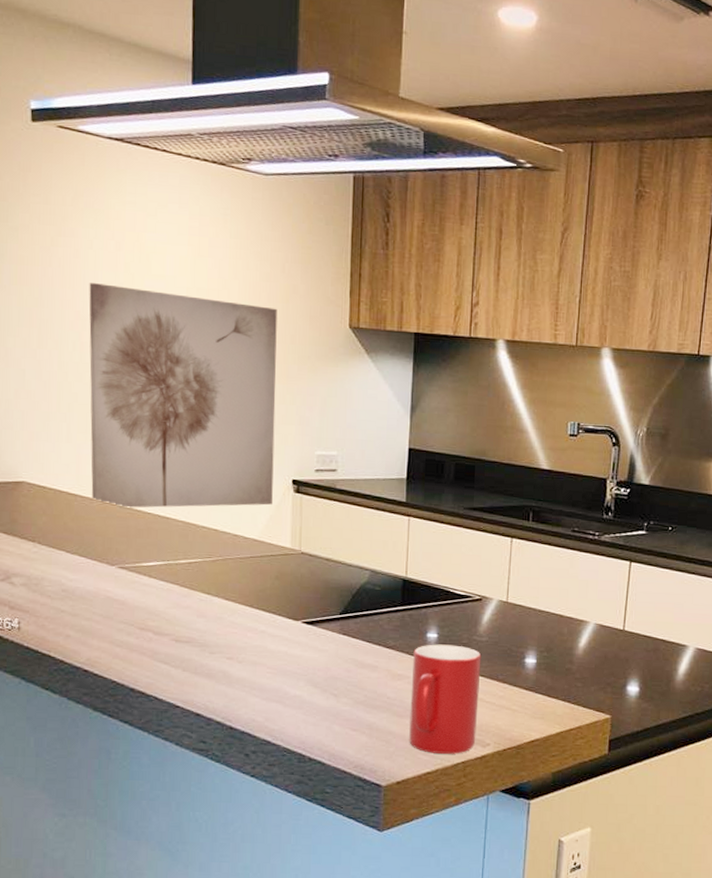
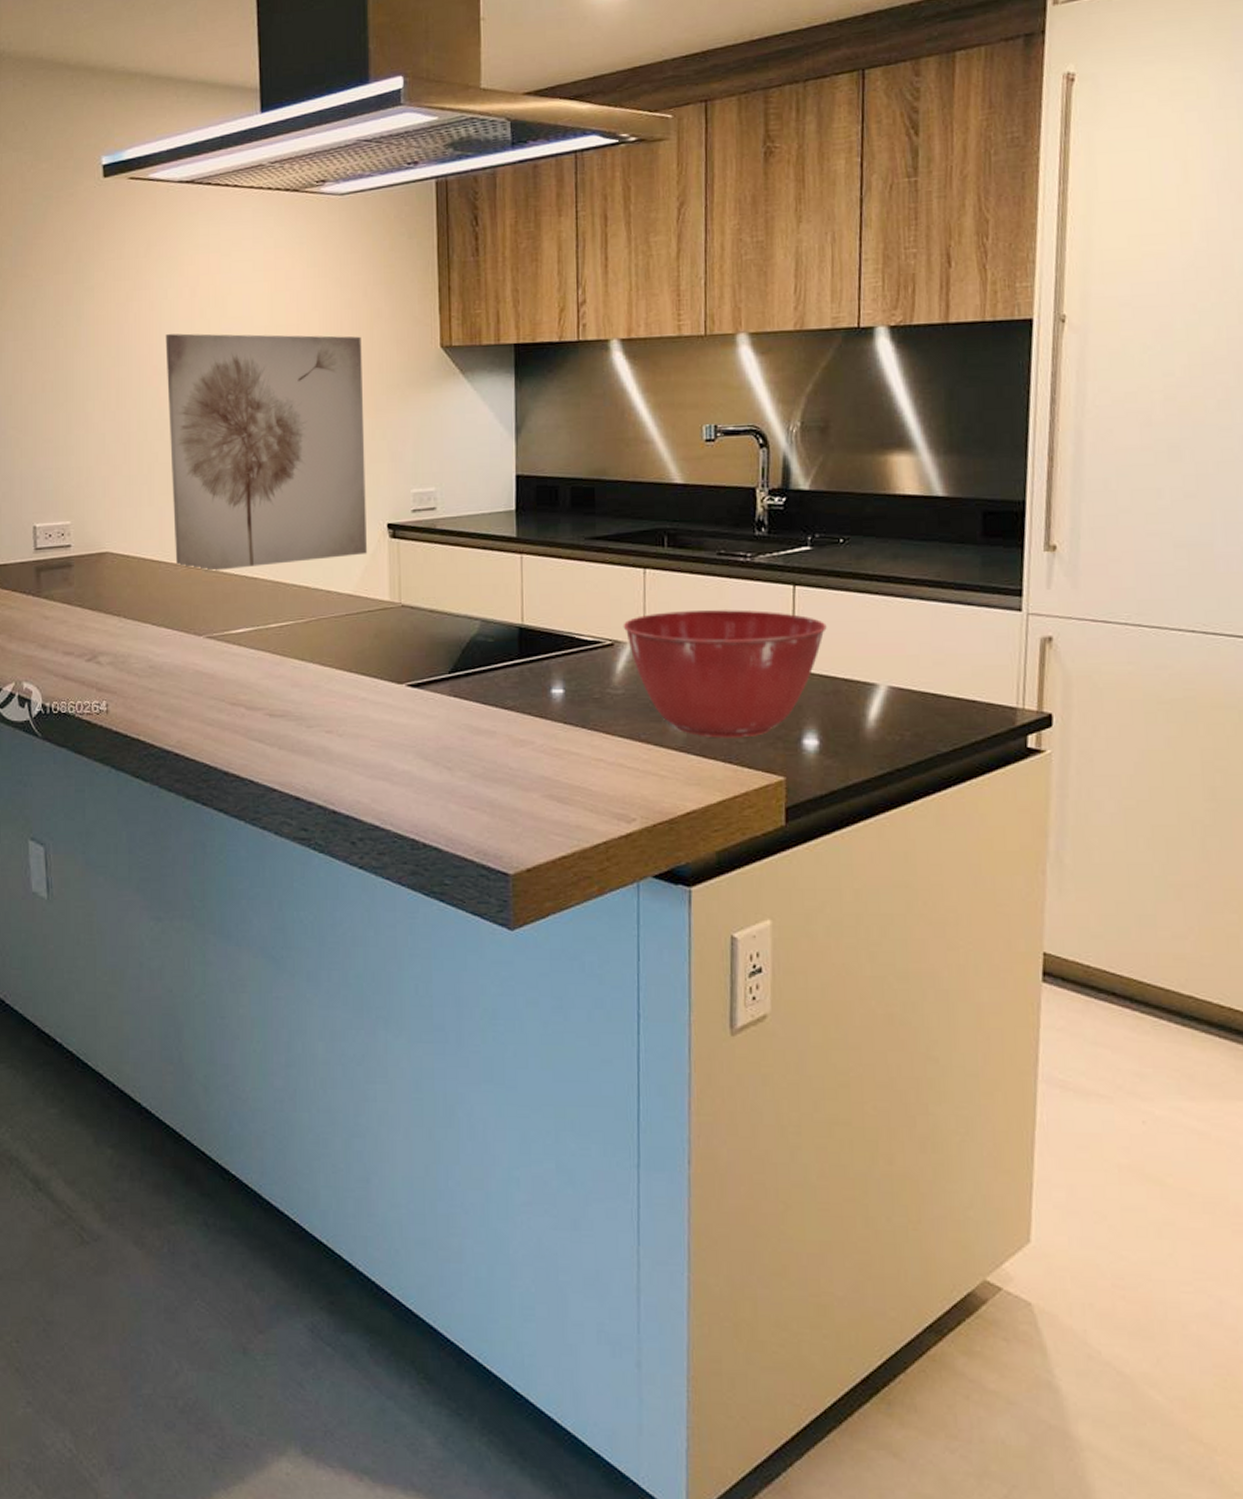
cup: present [409,644,482,754] -> none [536,701,619,833]
mixing bowl: none [490,575,653,683] -> present [623,610,827,738]

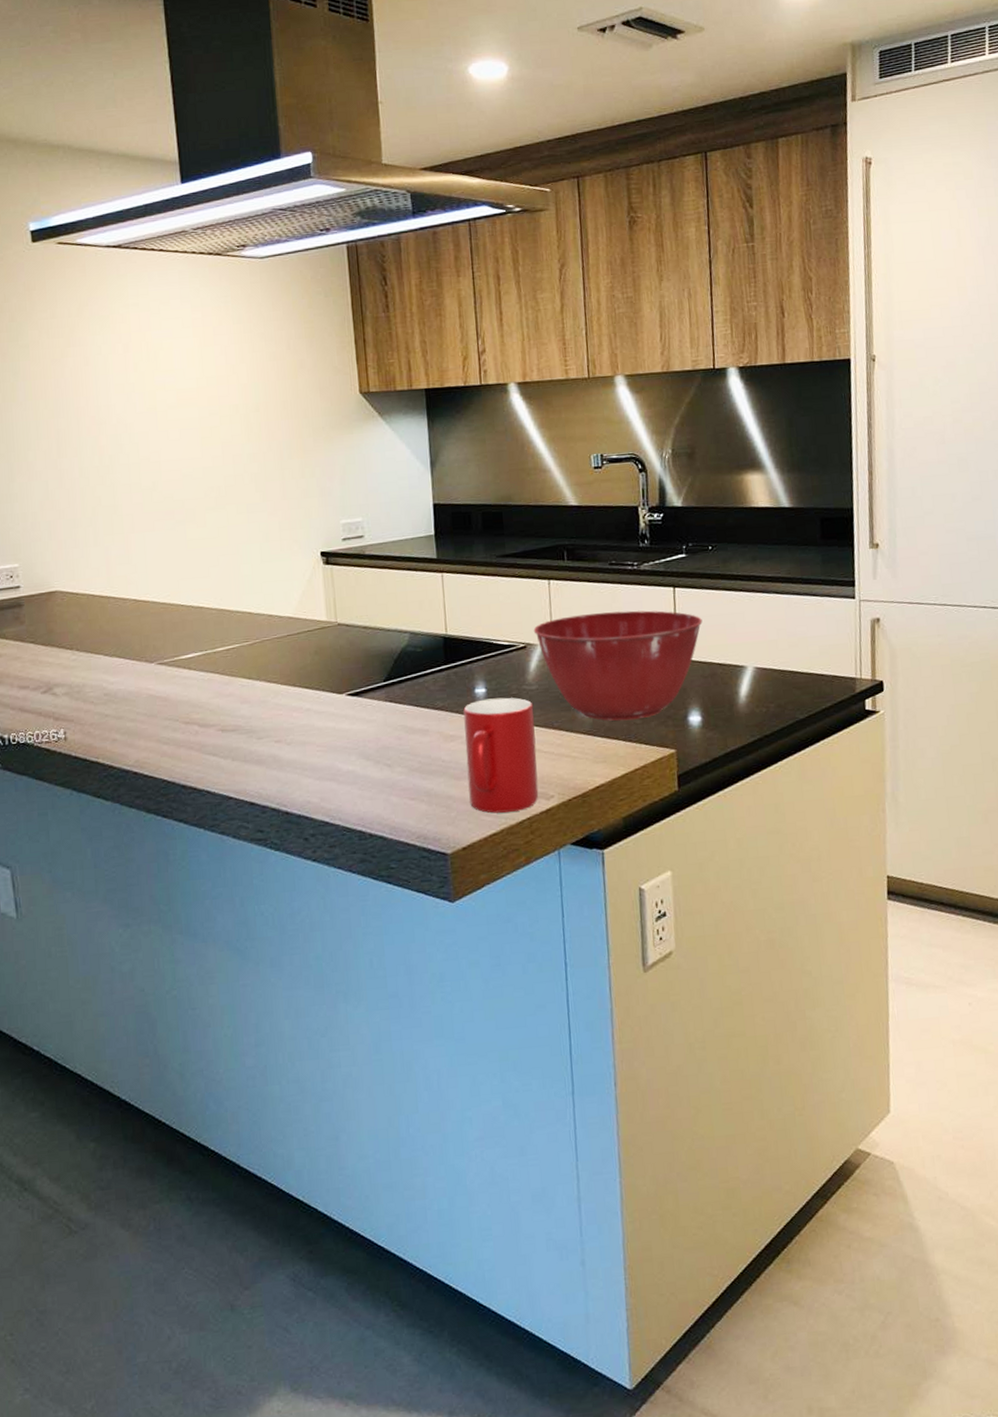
wall art: present [165,333,367,572] -> none [101,385,303,605]
cup: none [536,701,619,833] -> present [463,697,539,814]

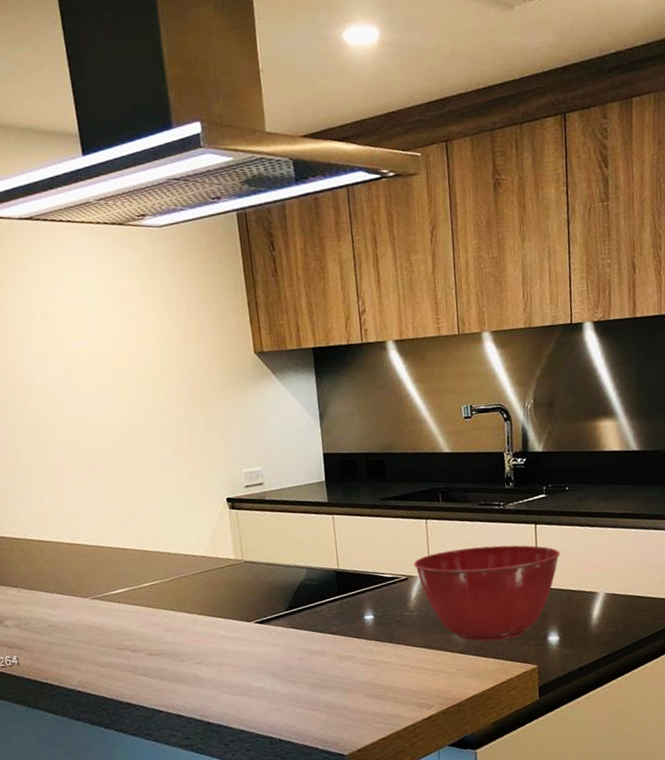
cup: present [463,697,539,814] -> none [355,622,421,721]

